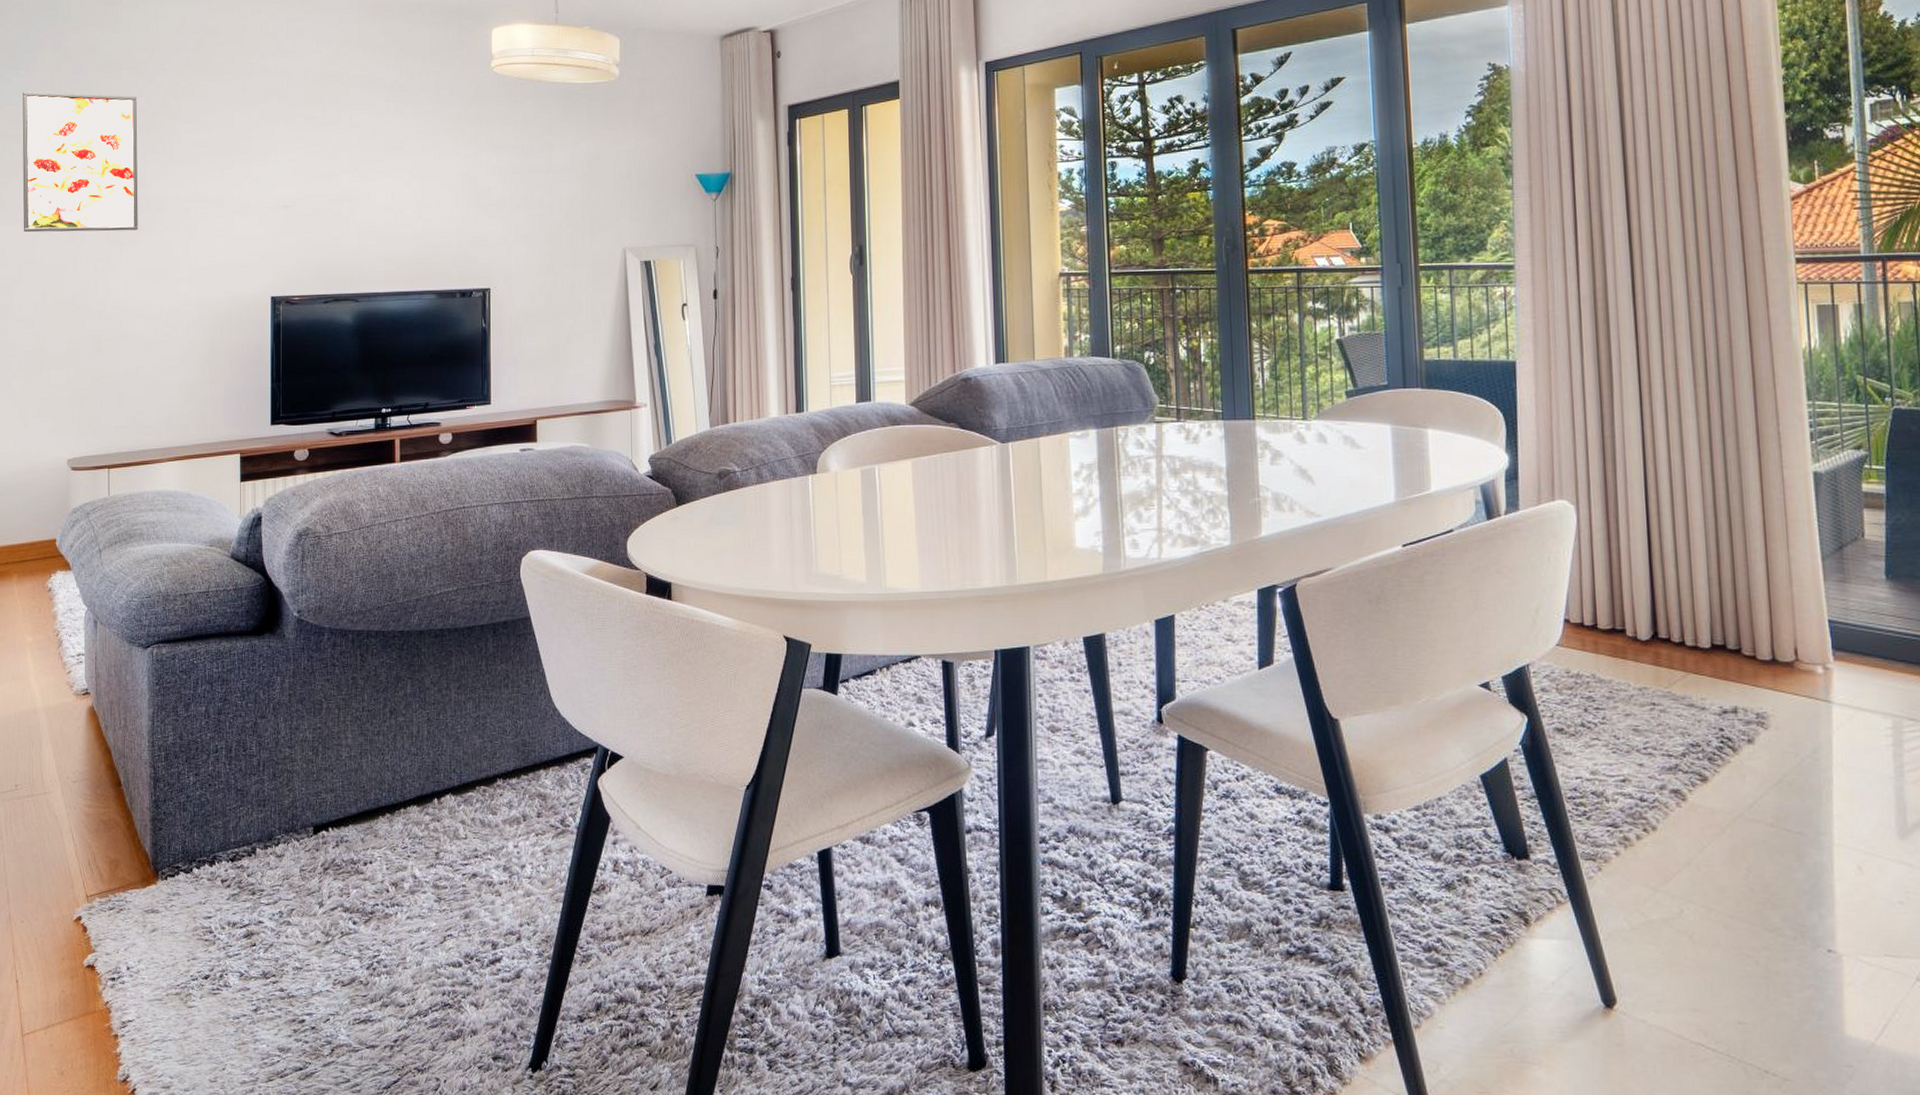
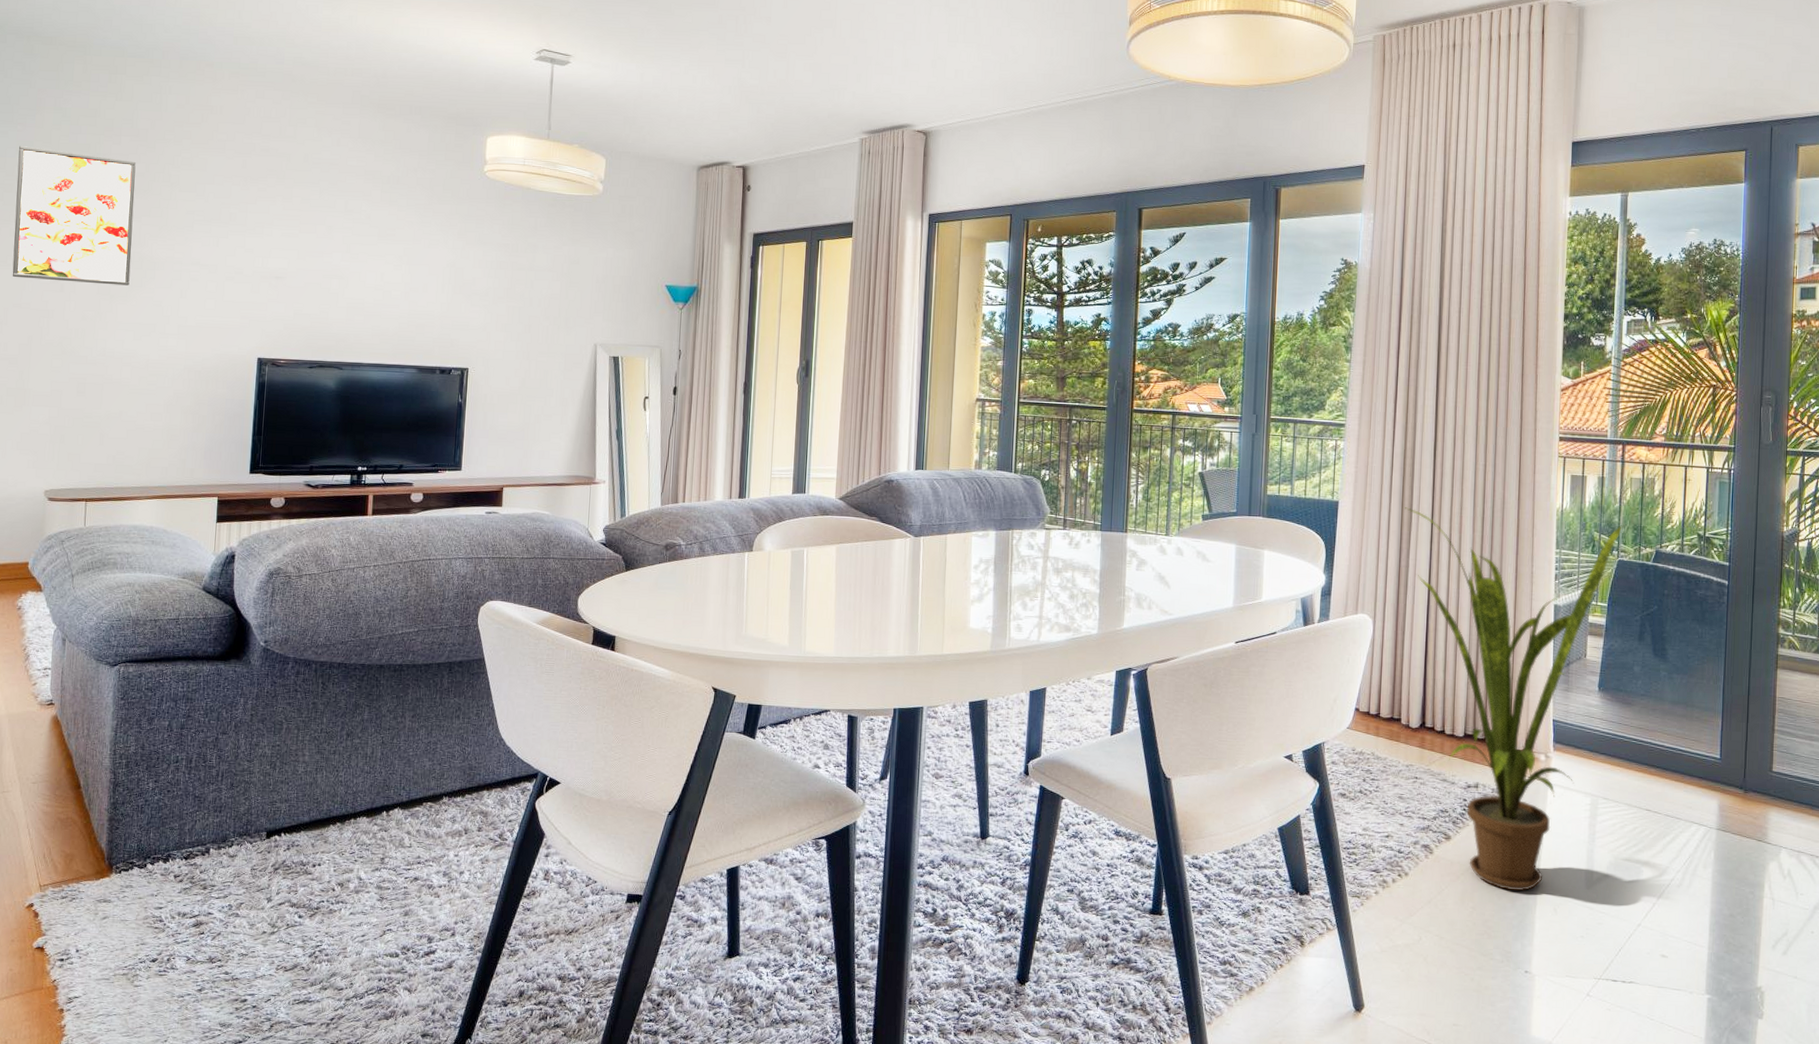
house plant: none [1602,362,1897,845] -> present [1405,507,1624,891]

